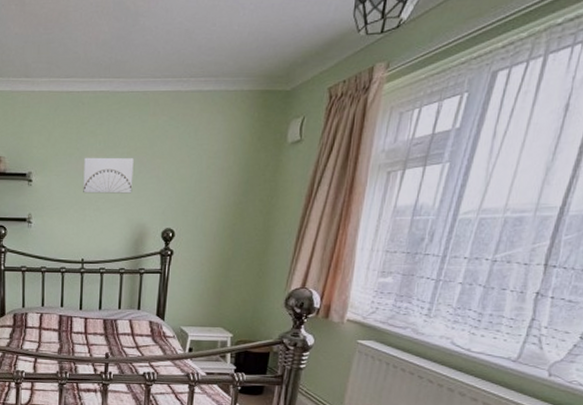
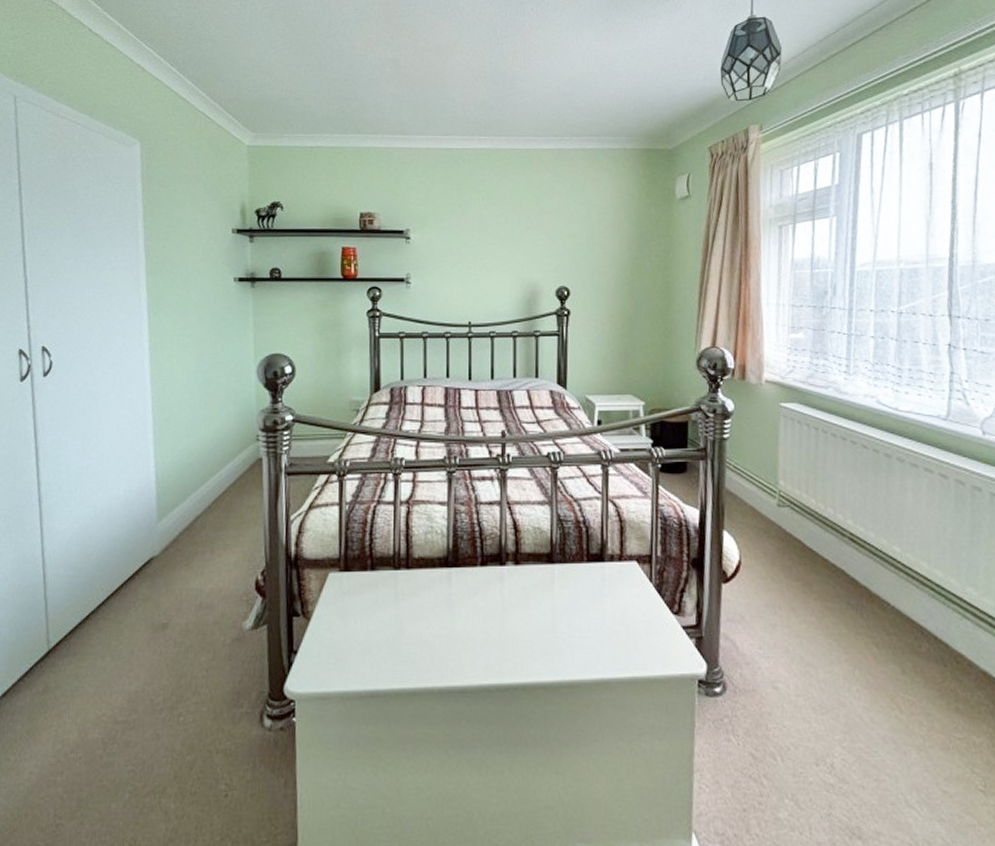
wall art: present [83,157,134,194] -> none [467,213,521,251]

